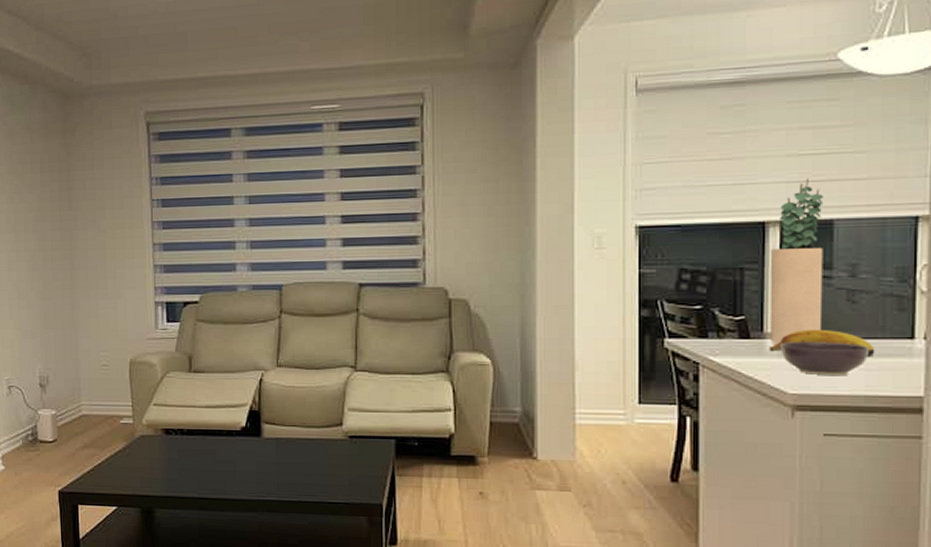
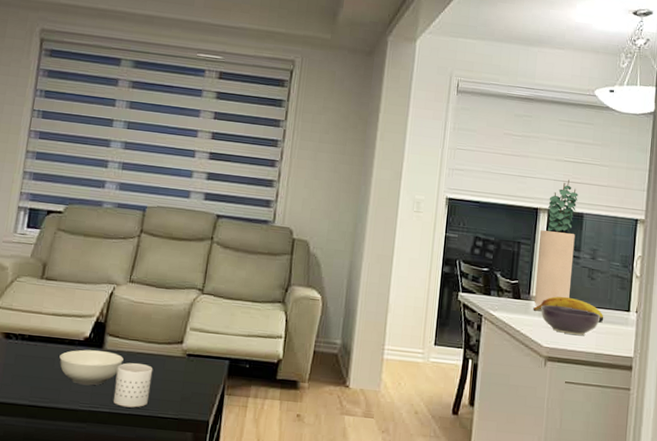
bowl: none [220,439,284,475] -> present [59,349,124,386]
mug: none [279,449,316,495] -> present [112,363,153,408]

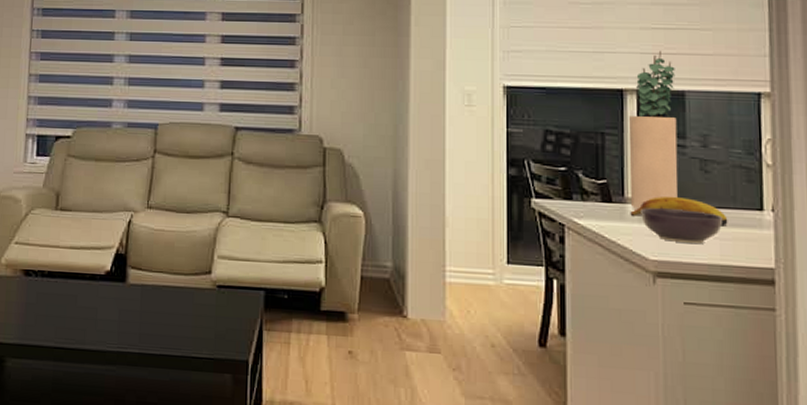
bowl: present [59,349,124,386] -> none [81,284,149,324]
mug: present [112,363,153,408] -> none [141,297,182,348]

